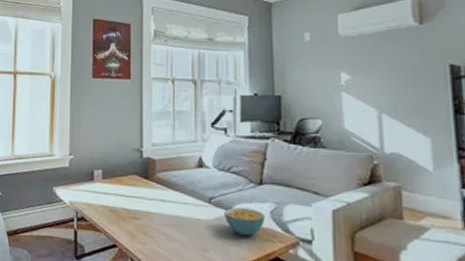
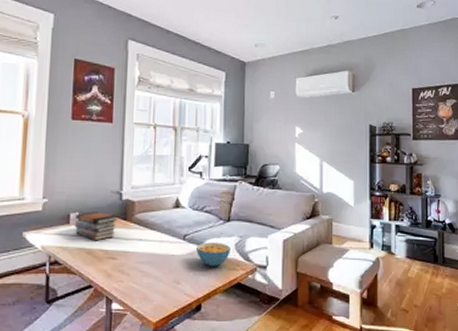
book stack: none [98,169,139,200] -> present [74,212,118,241]

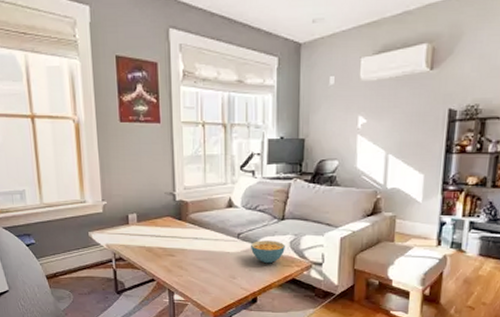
book stack: present [74,212,118,241] -> none [133,213,173,240]

